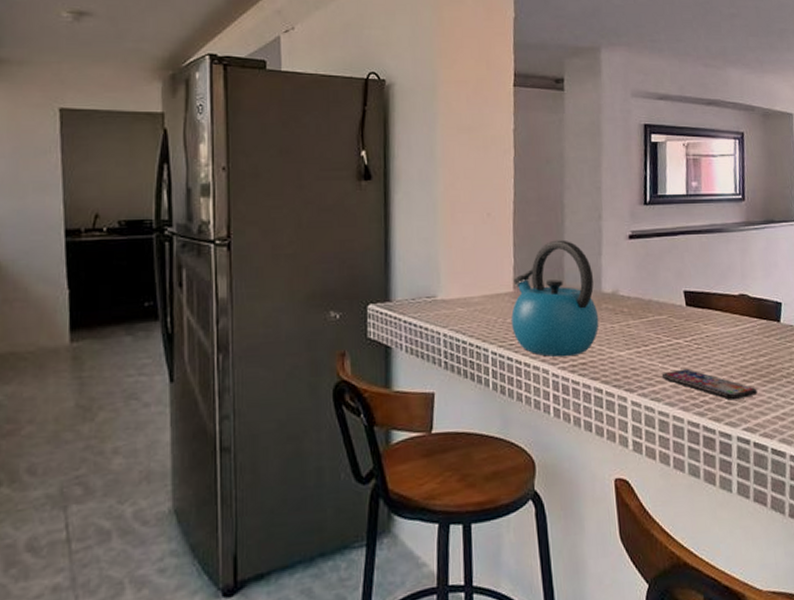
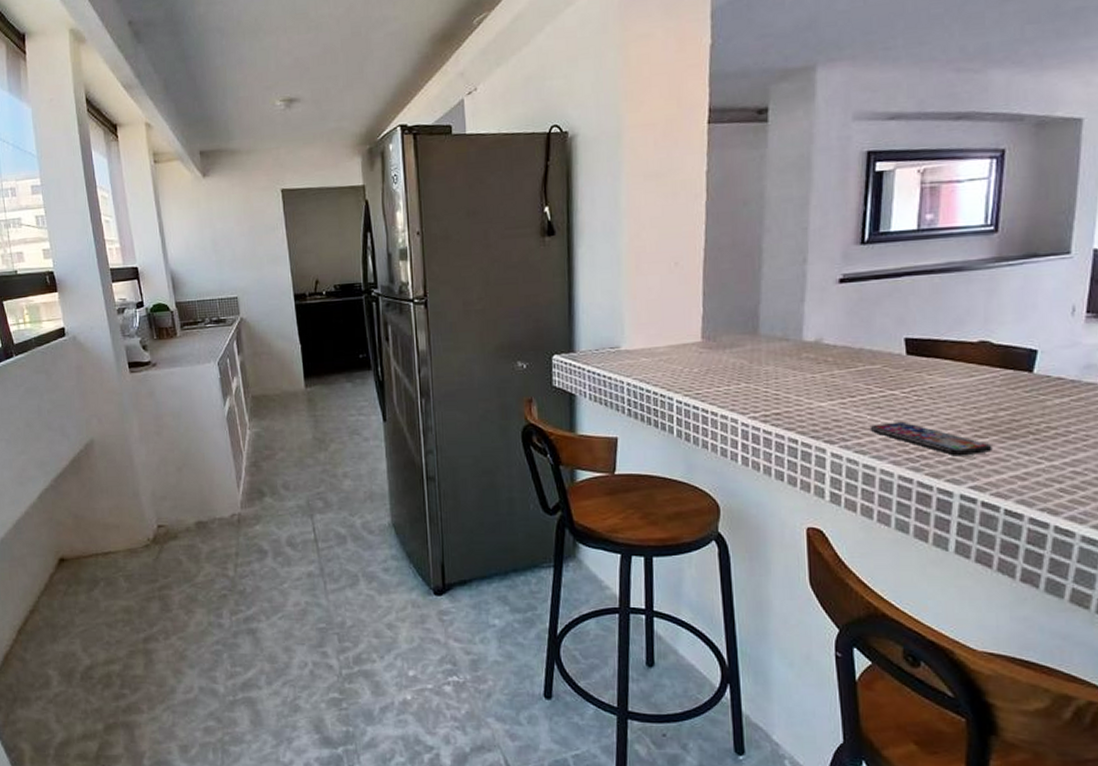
kettle: present [511,239,599,358] -> none [699,286,798,407]

